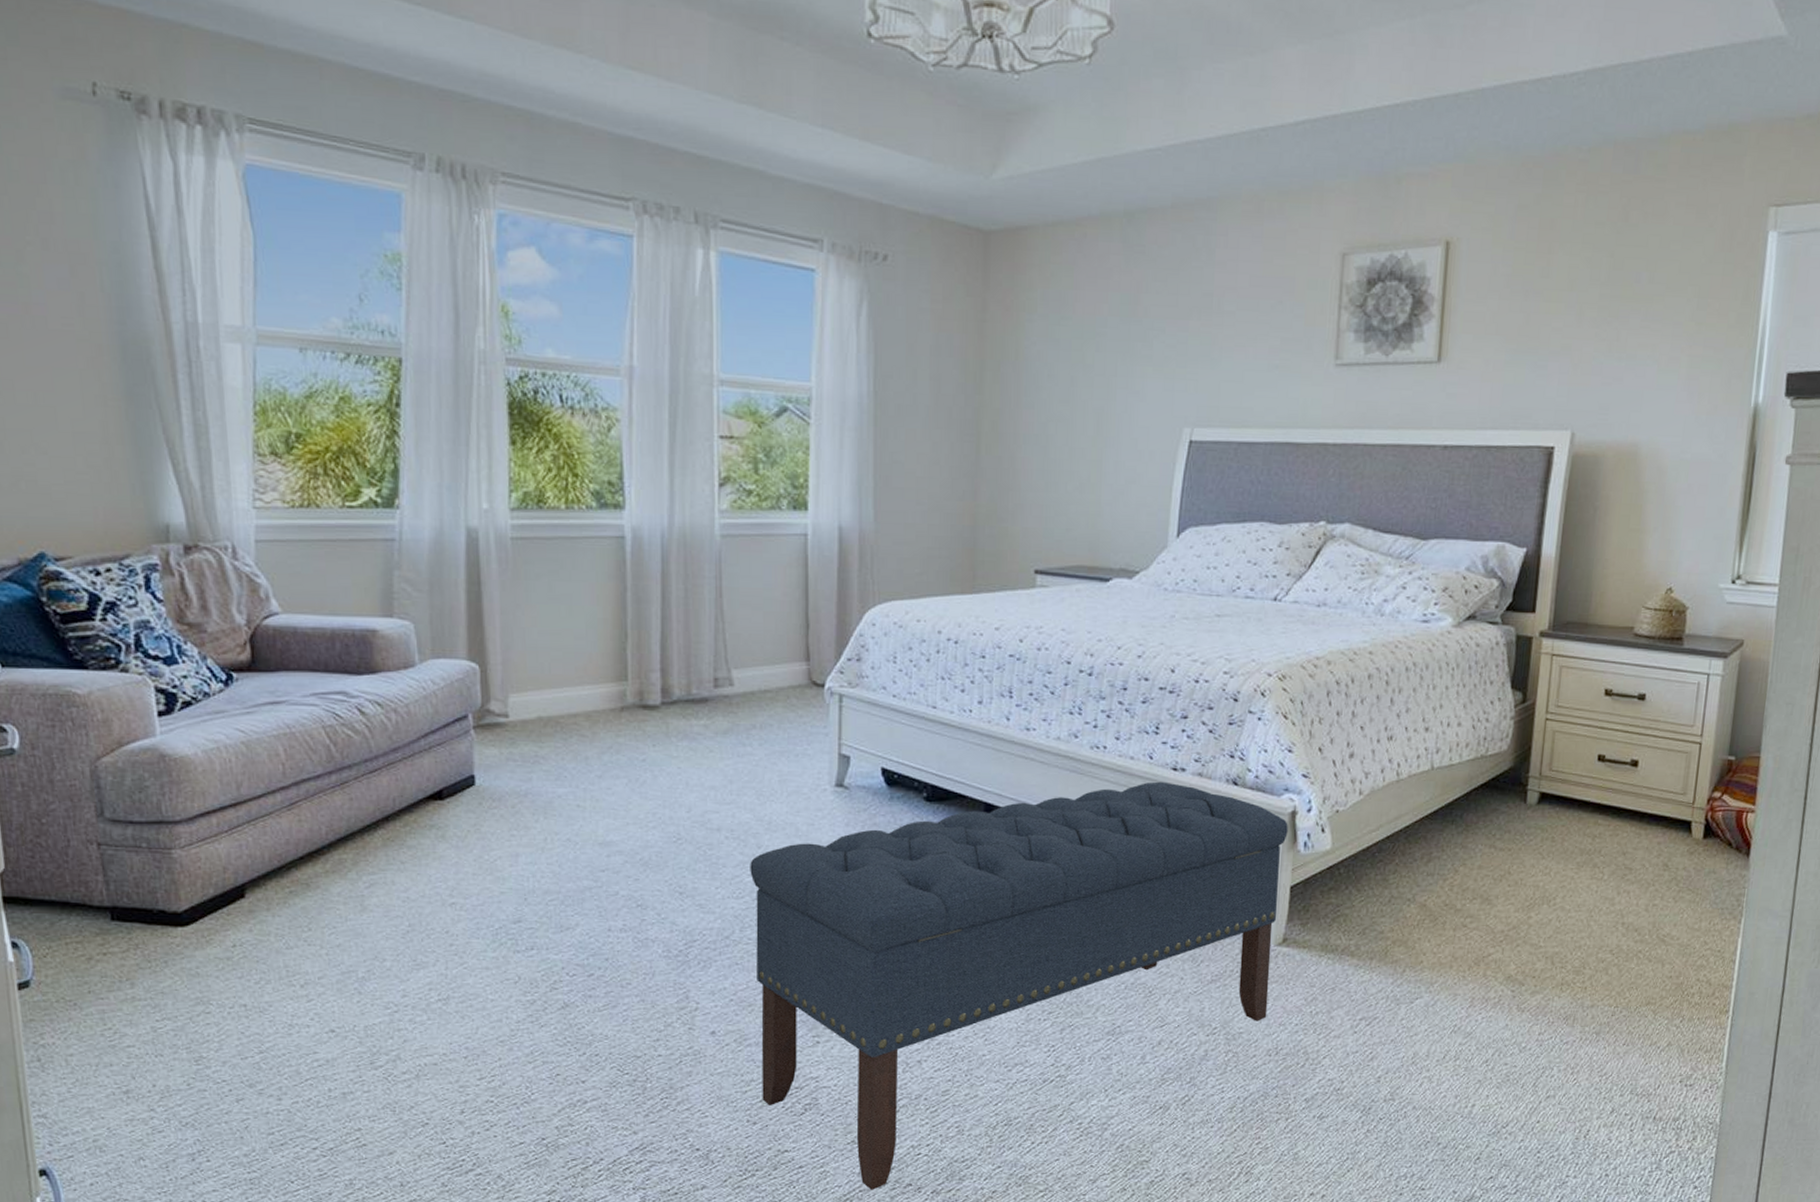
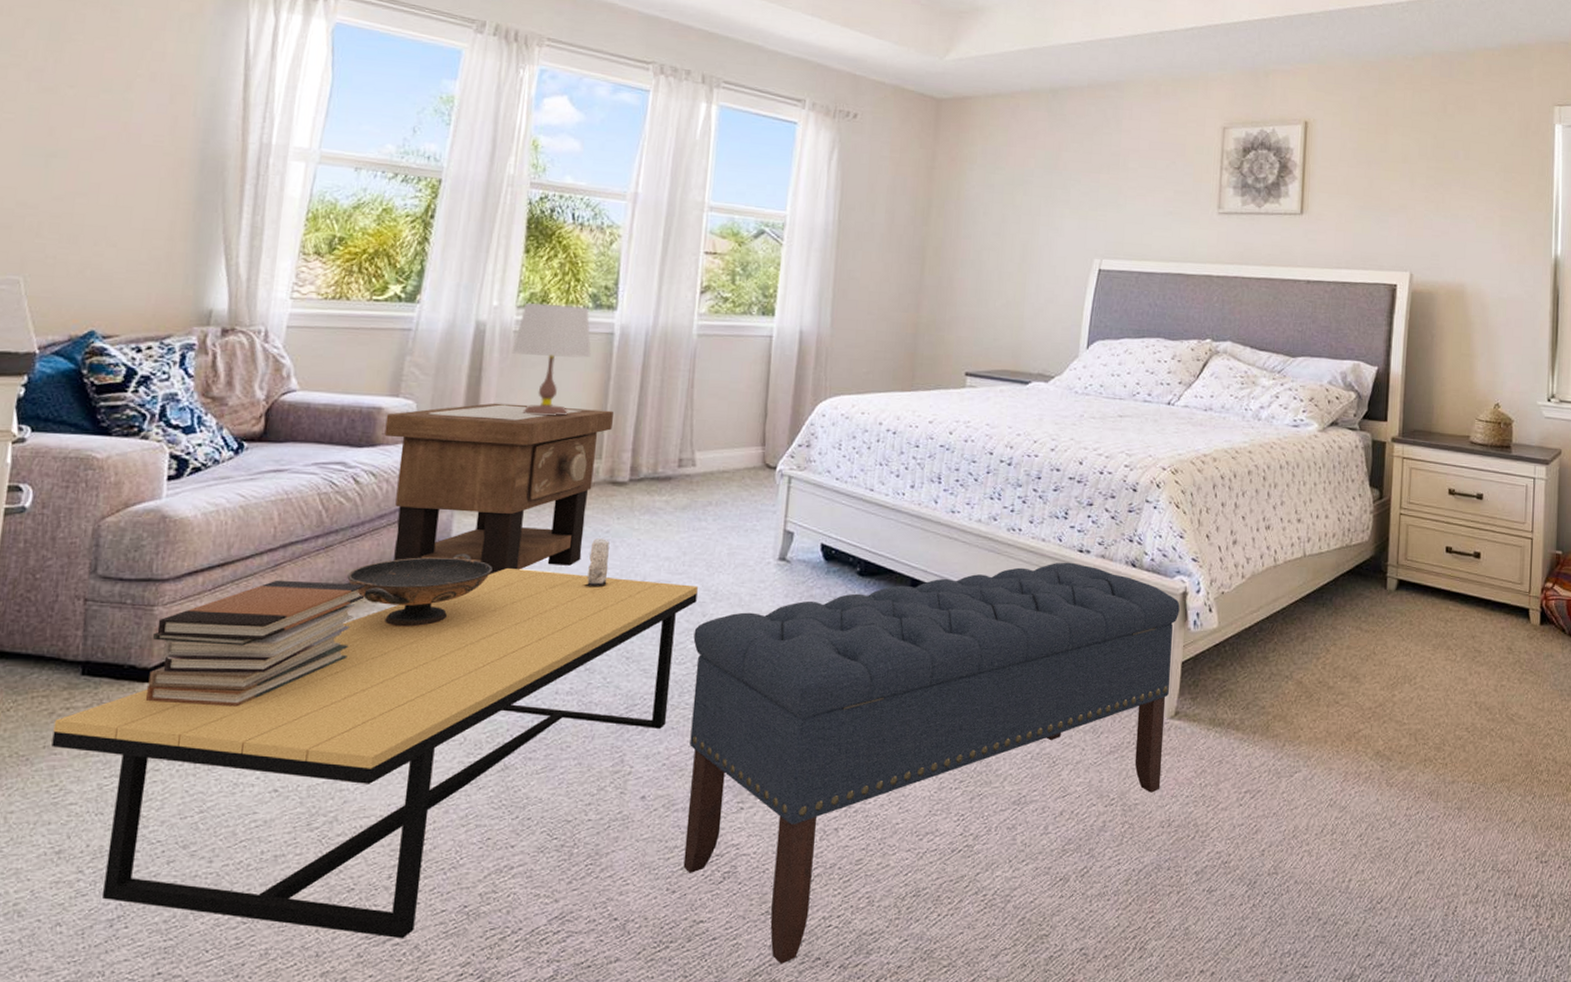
coffee table: none [94,802,749,1170] -> present [51,568,698,939]
book stack: none [176,819,391,950] -> present [145,580,366,707]
decorative bowl: none [369,787,524,865] -> present [347,553,493,627]
side table: none [383,621,635,810] -> present [384,403,614,576]
table lamp: none [511,504,601,634] -> present [512,303,592,416]
candle: none [624,768,651,819] -> present [583,538,610,586]

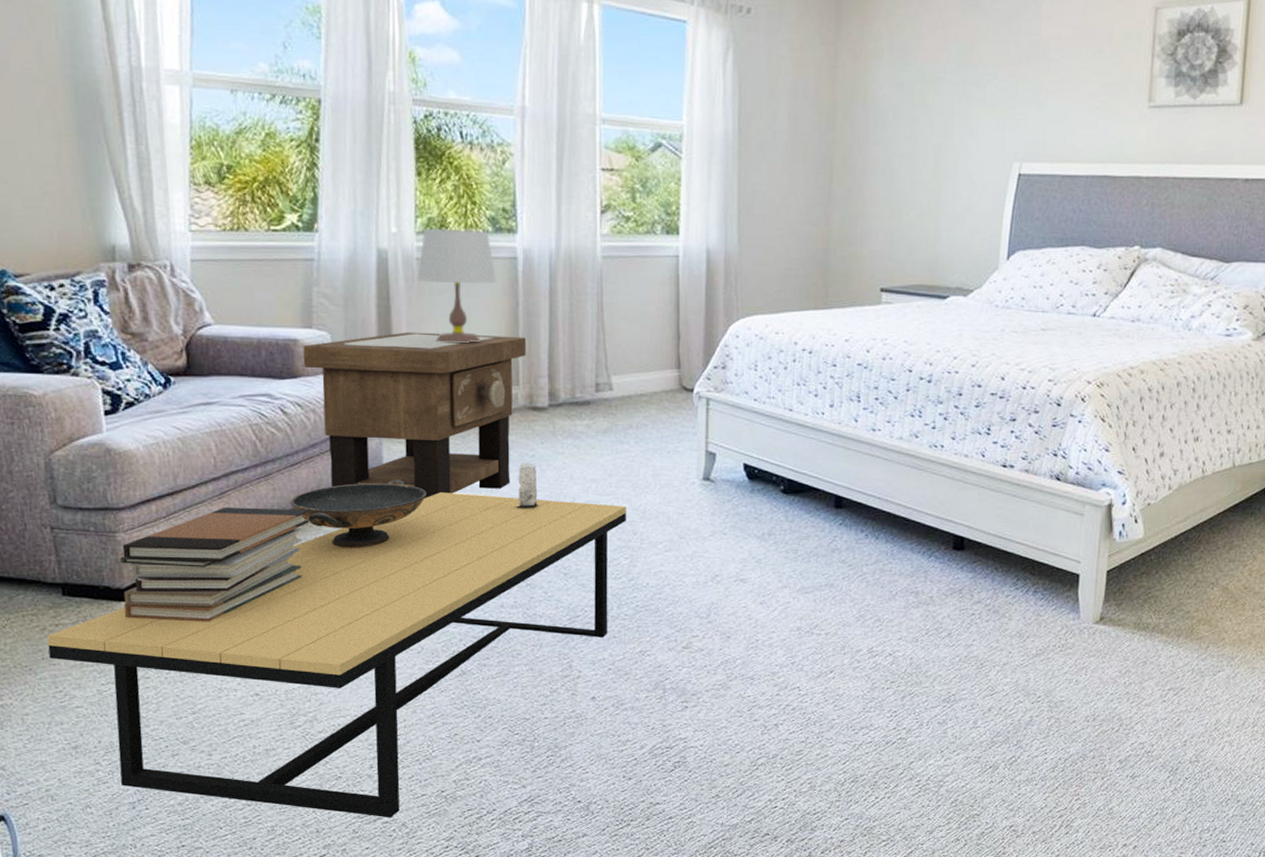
bench: present [683,562,1180,964] -> none [626,477,1105,839]

